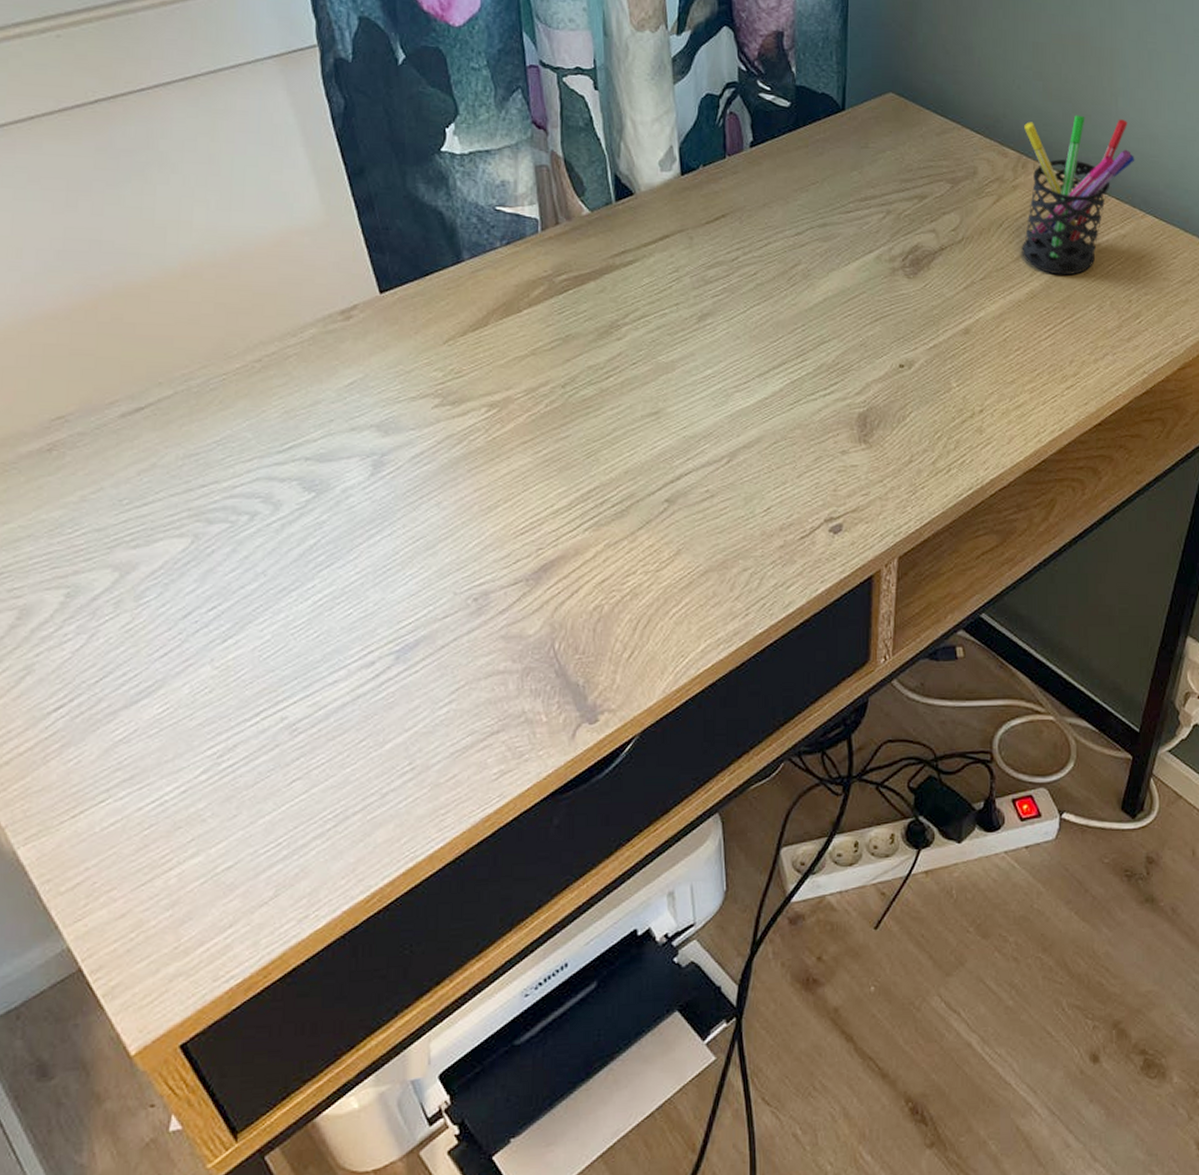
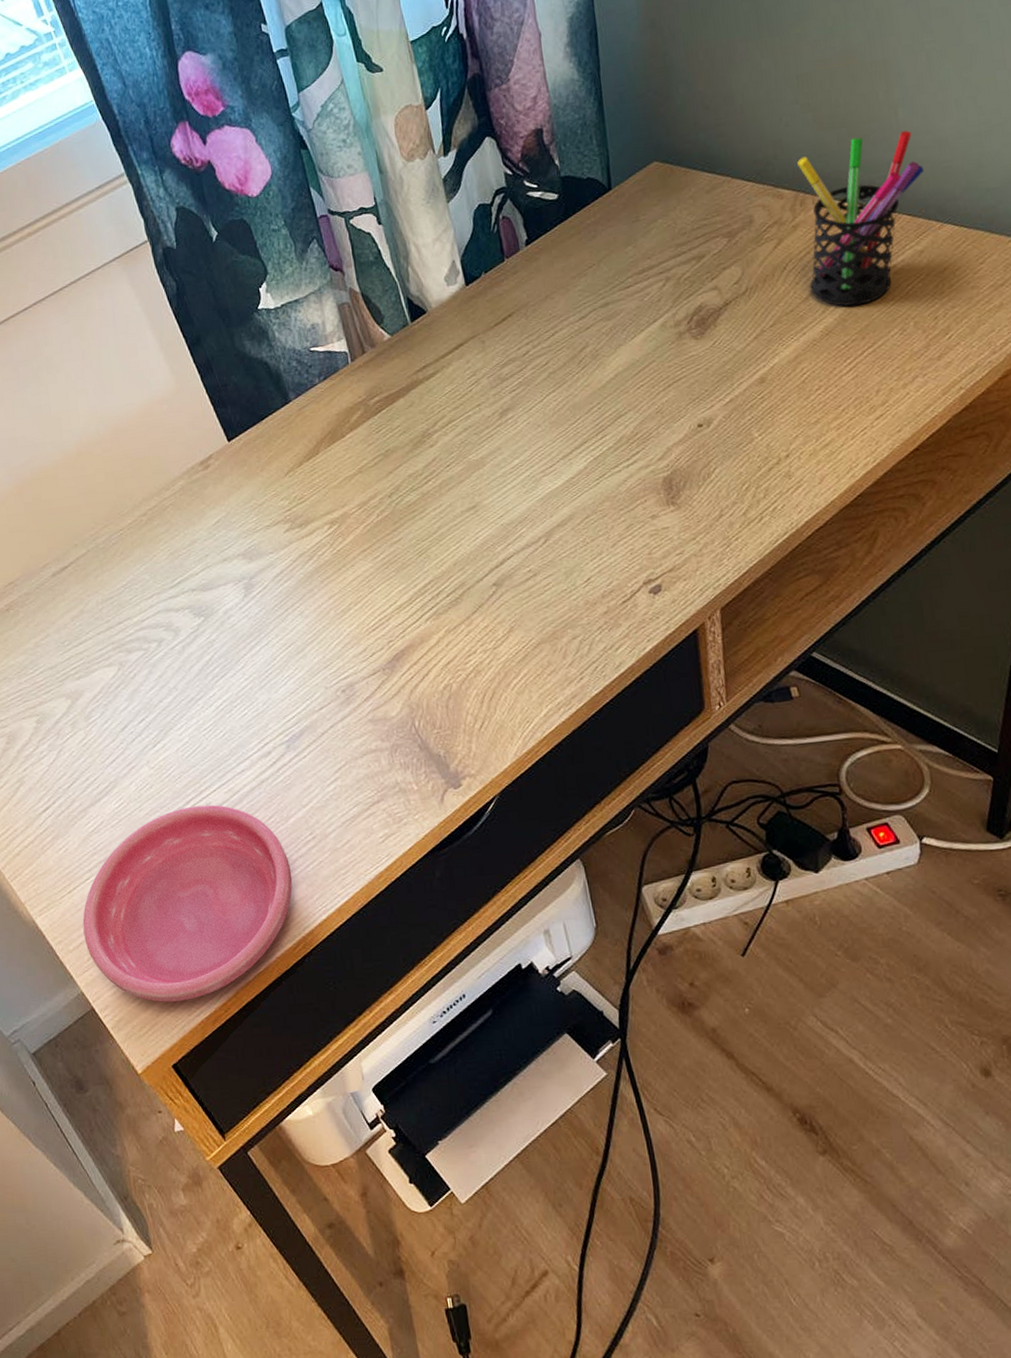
saucer: none [84,719,379,964] -> present [82,804,293,1002]

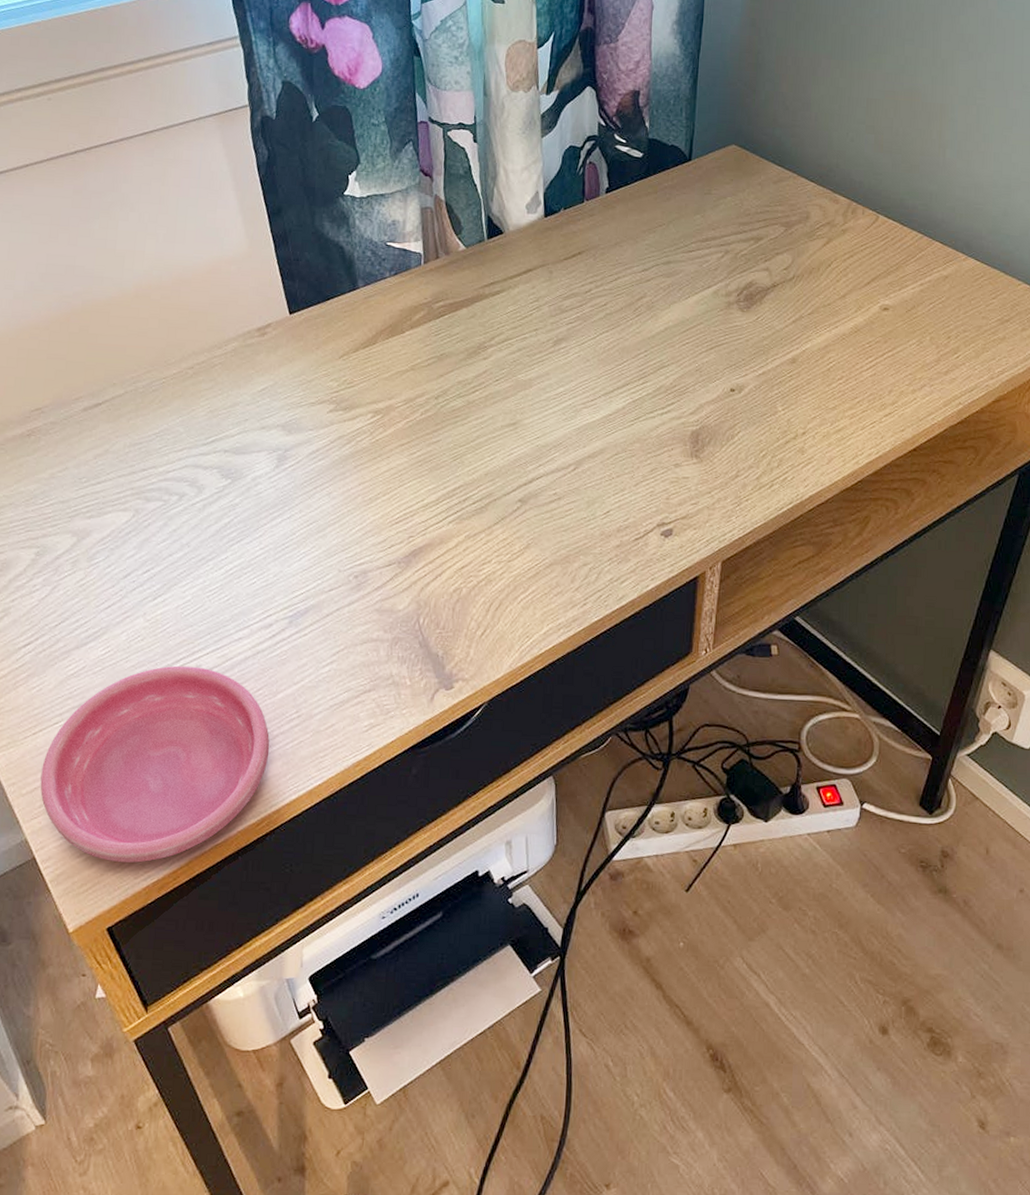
pen holder: present [797,130,925,307] -> none [848,165,960,312]

